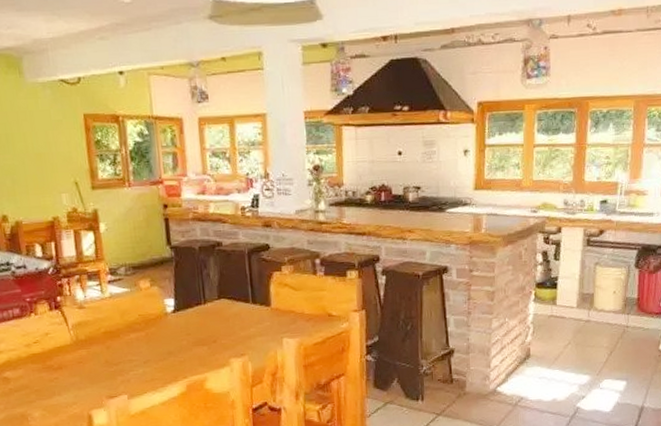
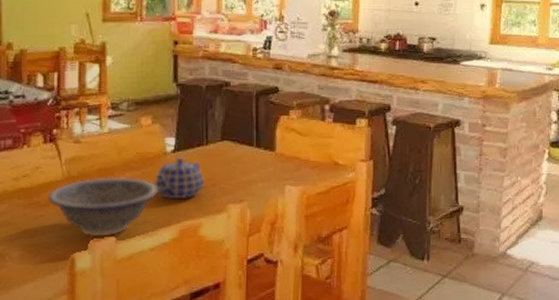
decorative bowl: none [60,338,164,396] -> present [48,176,159,237]
teapot: none [159,316,207,357] -> present [155,157,205,200]

